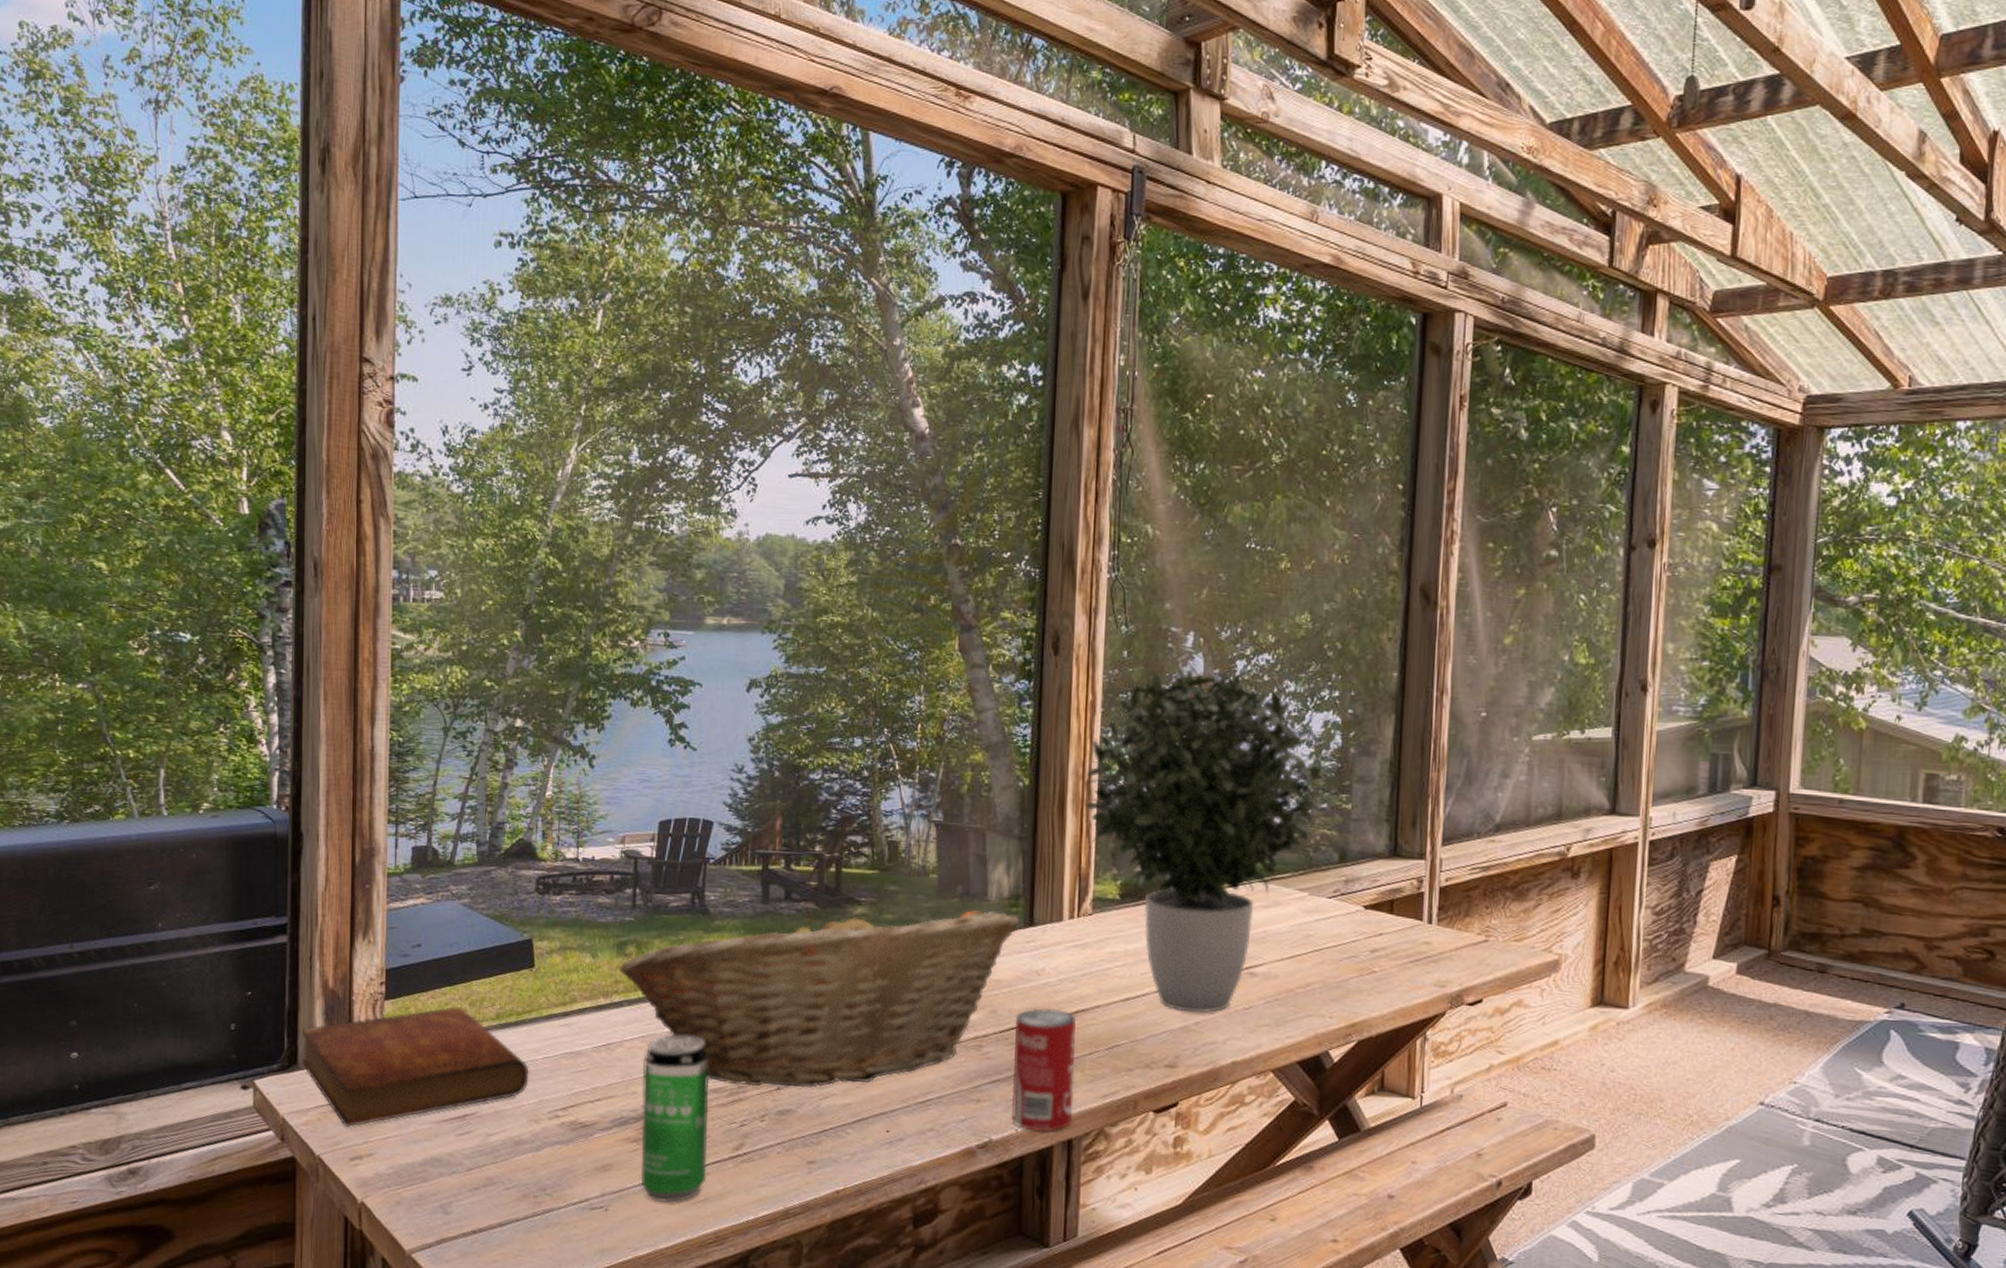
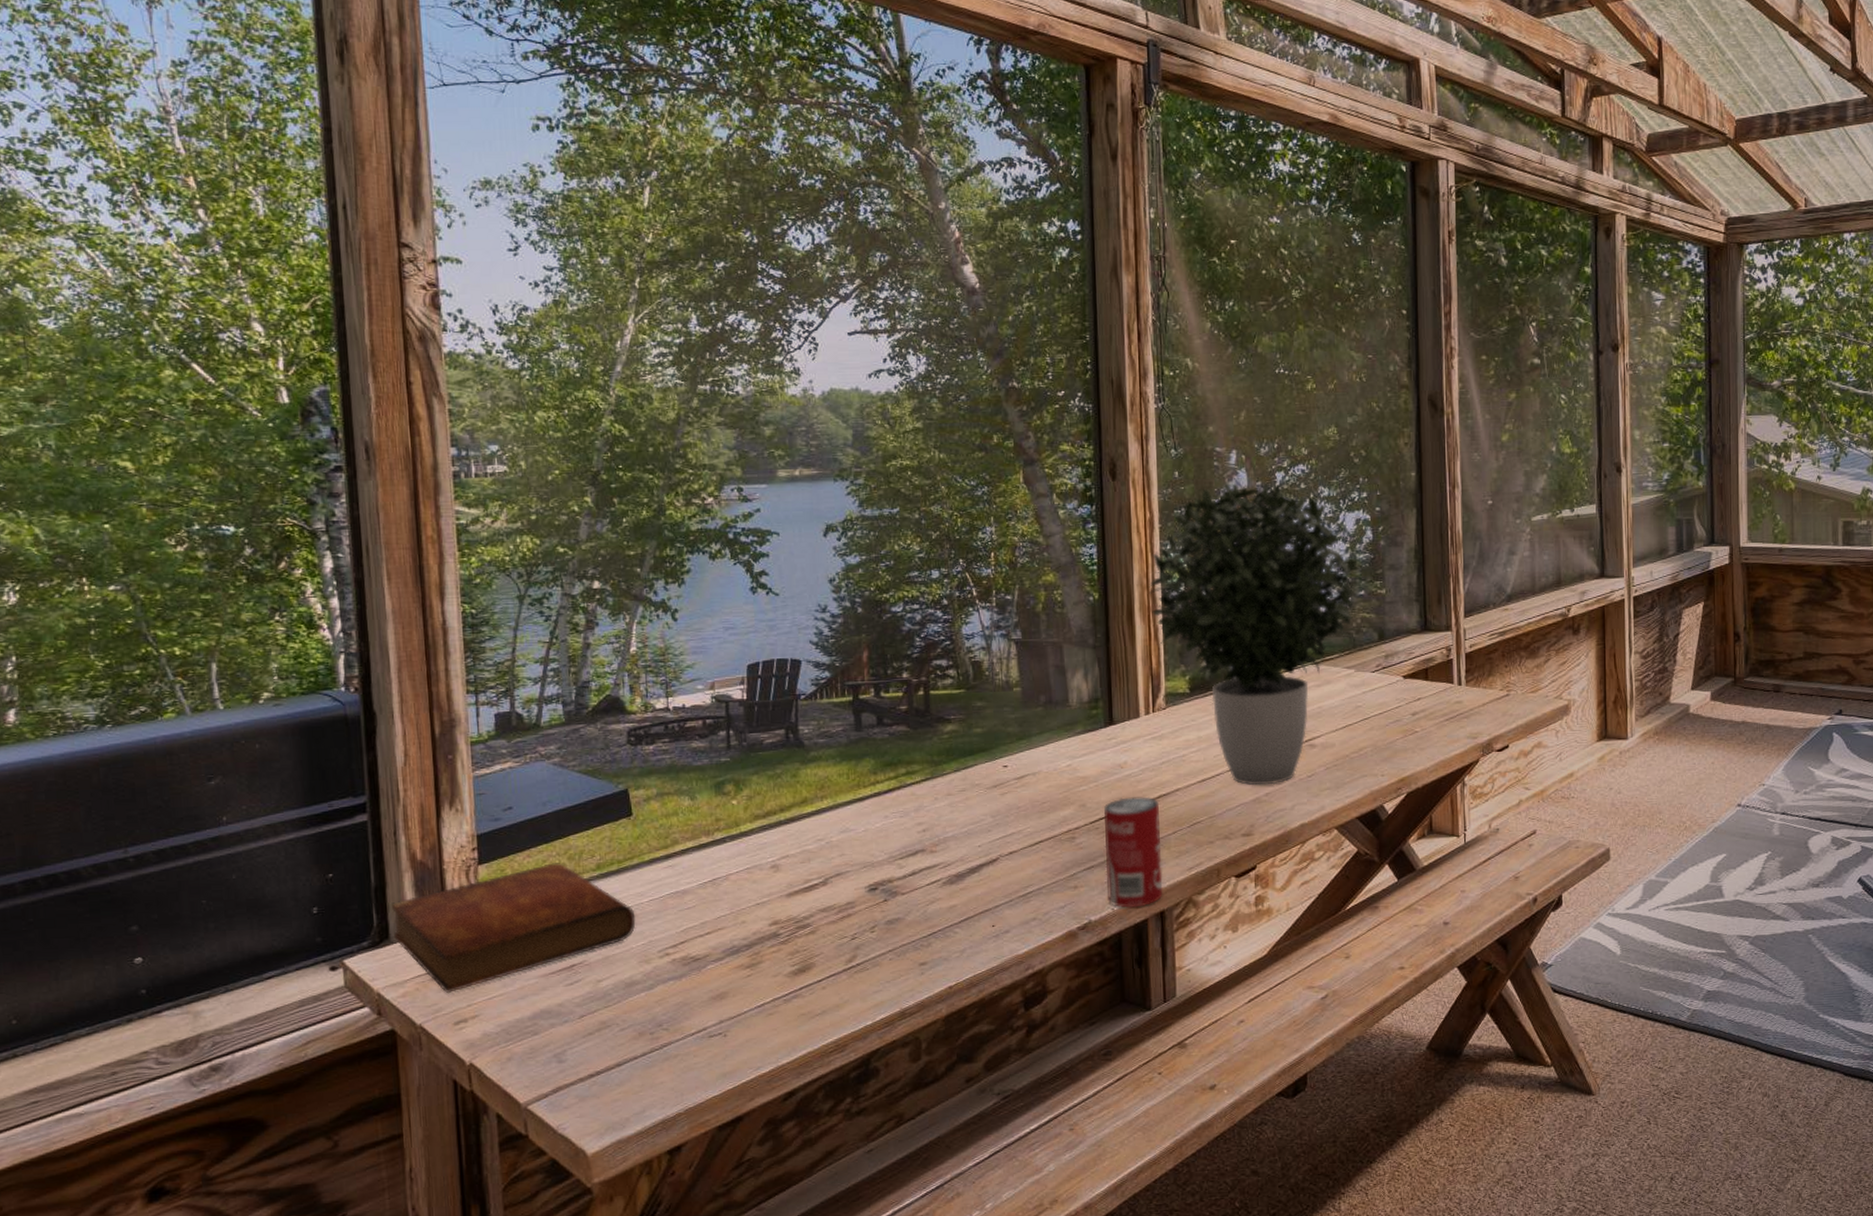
fruit basket: present [619,906,1021,1088] -> none [719,714,1101,902]
beverage can: present [641,1034,710,1203] -> none [751,861,823,1021]

